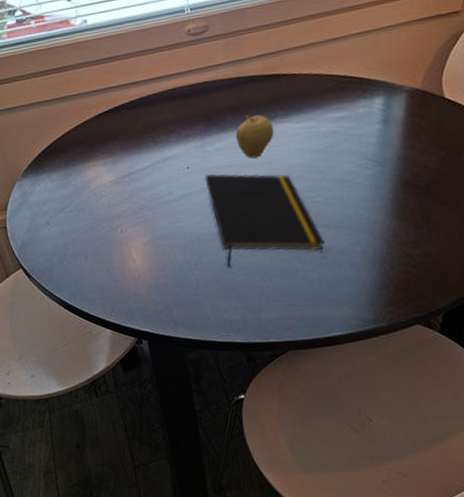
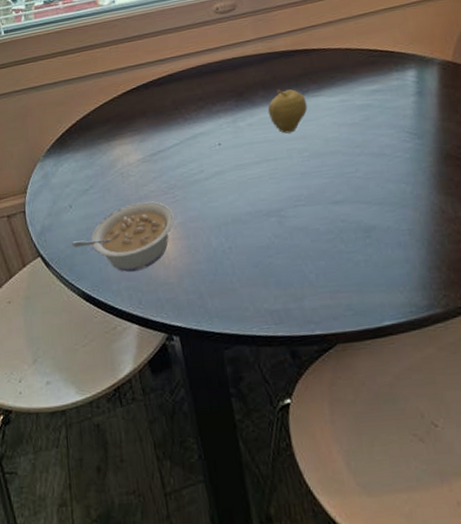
legume: none [50,220,145,284] -> present [72,201,175,272]
notepad: present [205,173,324,268] -> none [237,149,368,251]

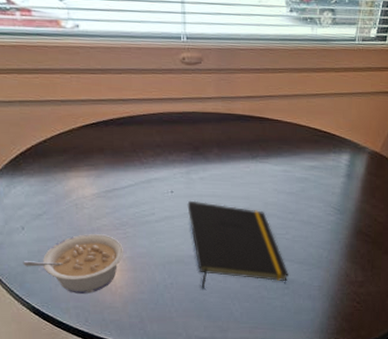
notepad: none [237,149,368,251] -> present [187,200,289,289]
fruit: present [267,88,308,134] -> none [219,149,254,192]

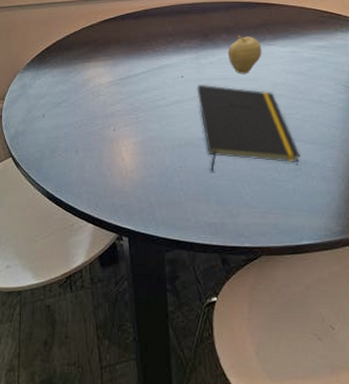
legume: present [23,234,124,294] -> none [41,120,136,178]
fruit: none [219,149,254,192] -> present [227,34,262,74]

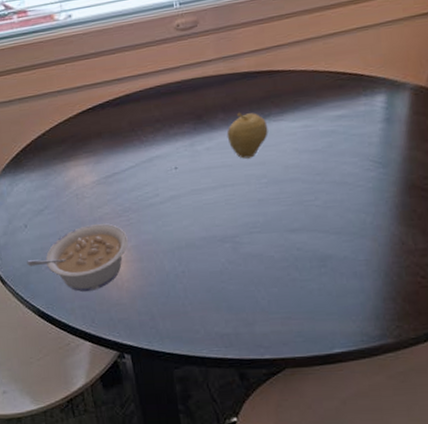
legume: none [41,120,136,178] -> present [27,223,129,292]
notepad: present [197,84,300,172] -> none [194,174,324,276]

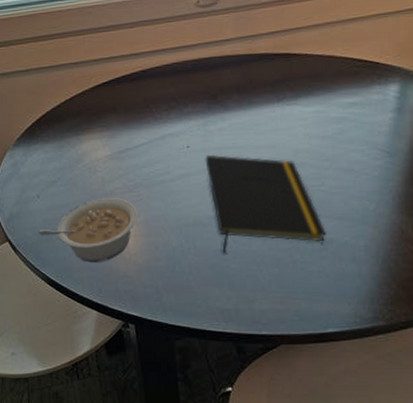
notepad: none [194,174,324,276] -> present [205,154,326,254]
fruit: present [226,112,268,159] -> none [240,94,281,141]

